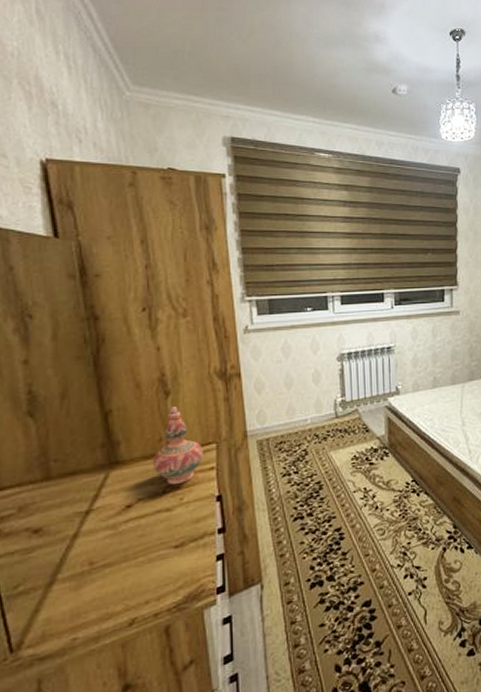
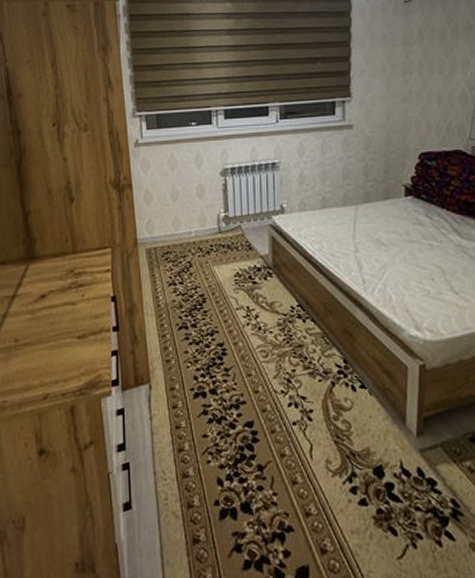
decorative vase: present [152,407,203,485] -> none [60,212,101,282]

